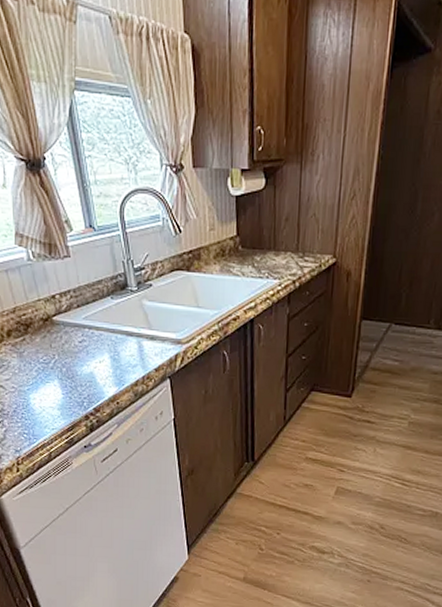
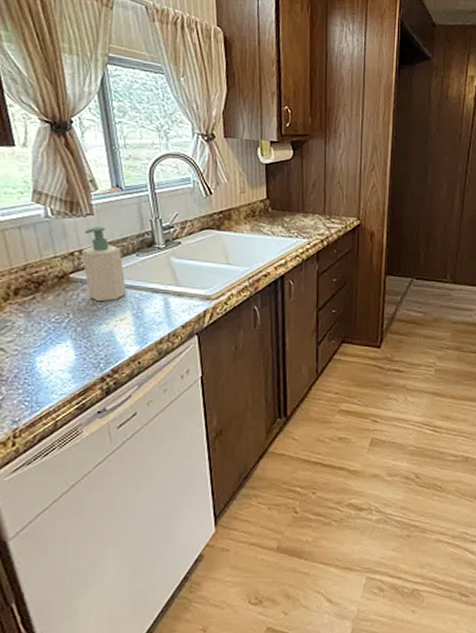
soap bottle: none [61,269,104,344] -> present [81,227,127,302]

